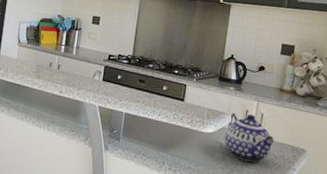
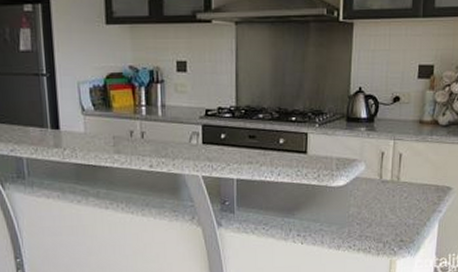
teapot: present [225,112,275,162] -> none [359,156,416,211]

